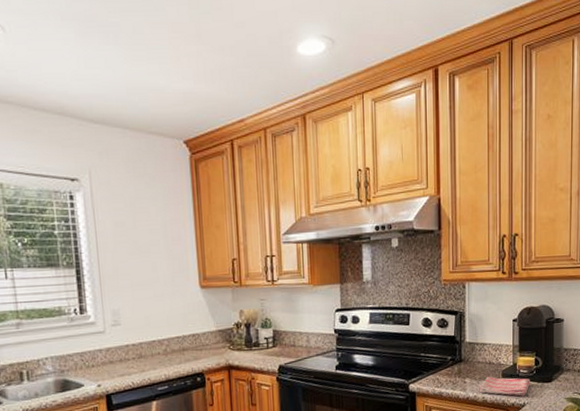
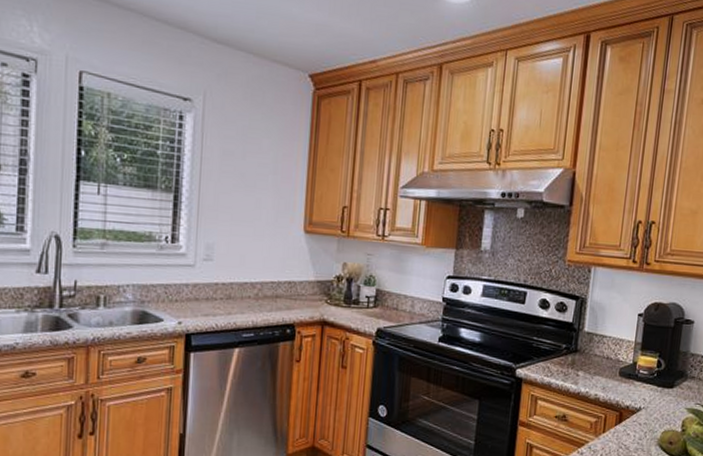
dish towel: present [479,377,530,397] -> none [592,373,650,400]

